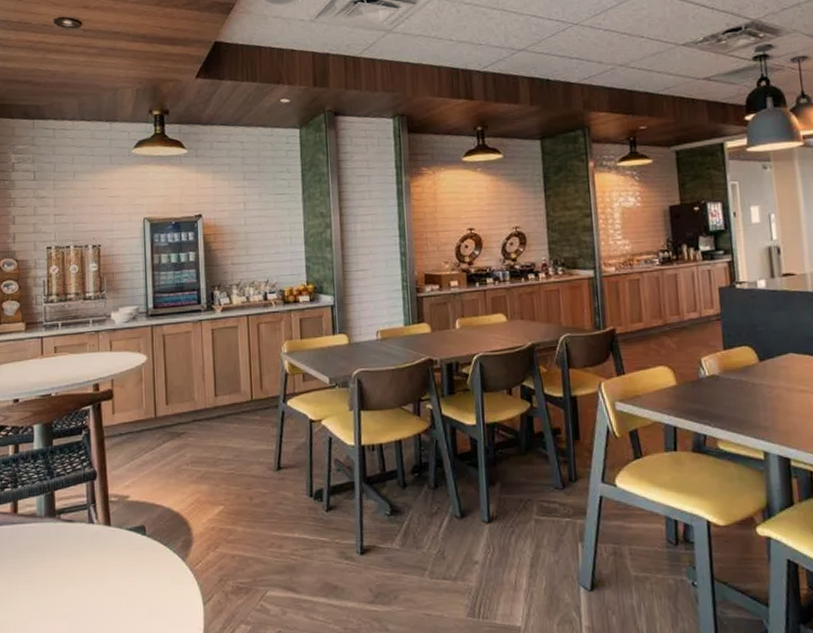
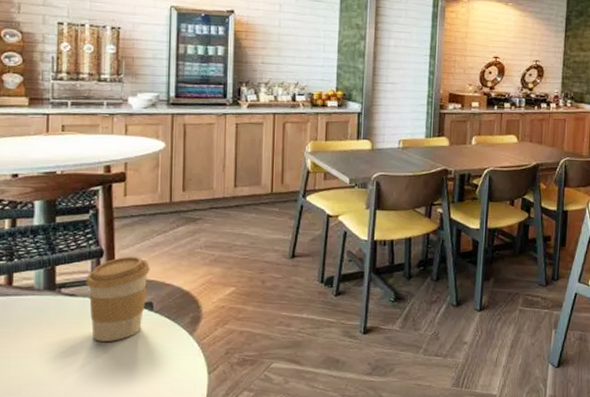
coffee cup: none [82,476,140,570] -> present [86,256,150,341]

